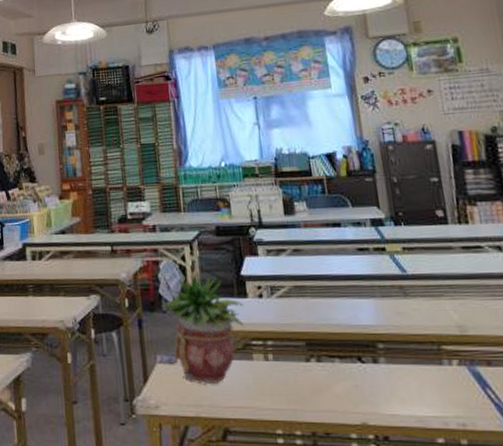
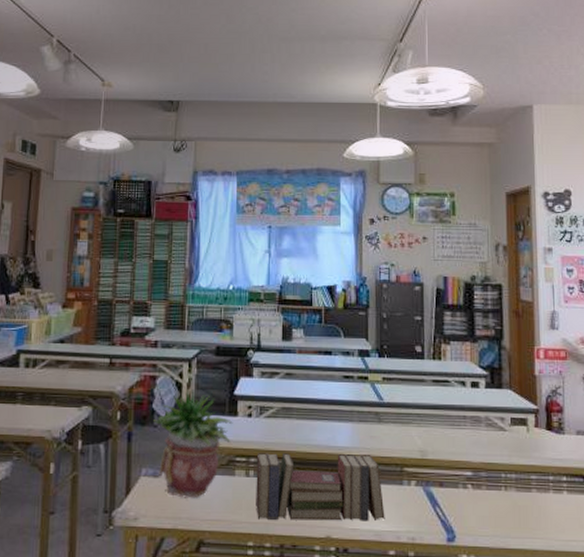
book: none [273,331,427,406] -> present [256,453,385,522]

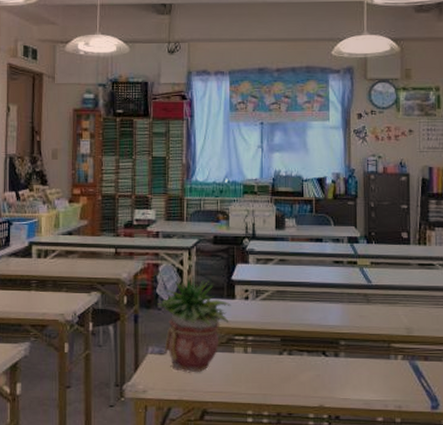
book: present [256,453,385,522] -> none [254,331,374,392]

